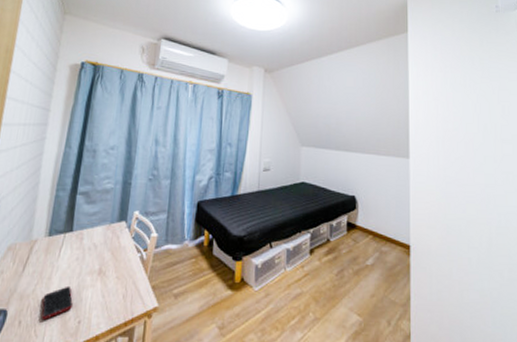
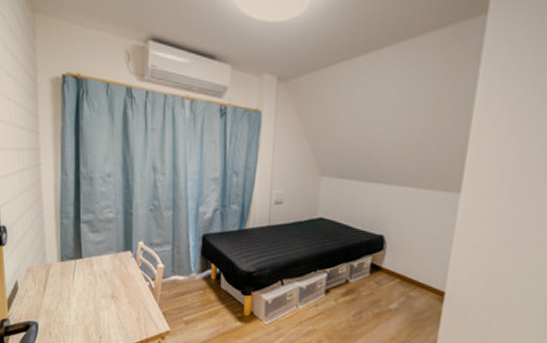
cell phone: present [41,285,73,320] -> none [66,306,92,333]

